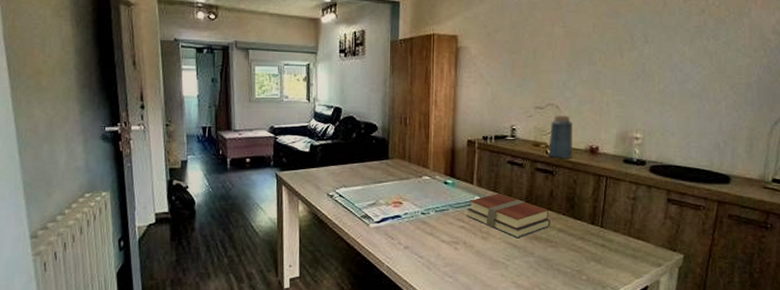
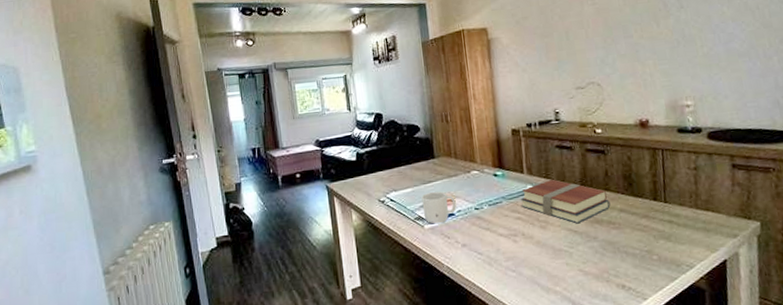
mug: none [370,191,404,224] -> present [421,191,457,224]
vase: present [548,115,574,159] -> none [594,92,623,138]

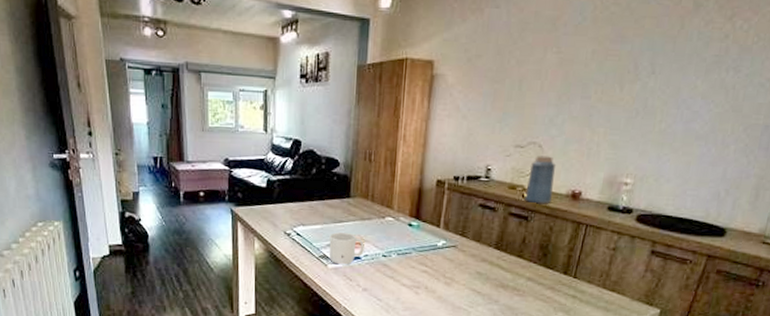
books: present [520,179,611,224] -> none [430,237,520,286]
vase: none [594,92,623,138] -> present [525,156,557,204]

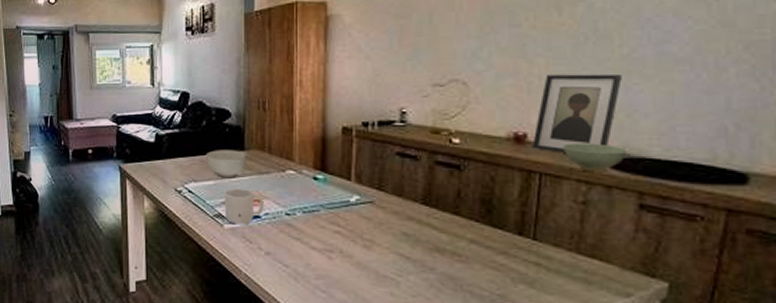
bowl: none [314,196,352,223] -> present [205,150,247,178]
vase: present [525,156,557,204] -> none [453,94,489,150]
picture frame: none [584,142,657,209] -> present [532,73,622,153]
bowl: none [606,201,651,226] -> present [563,143,628,173]

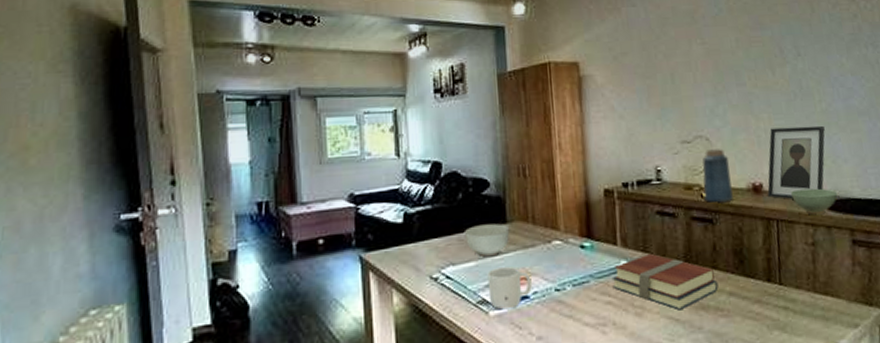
books: none [342,191,458,249] -> present [611,253,719,311]
vase: none [453,94,489,150] -> present [702,149,733,204]

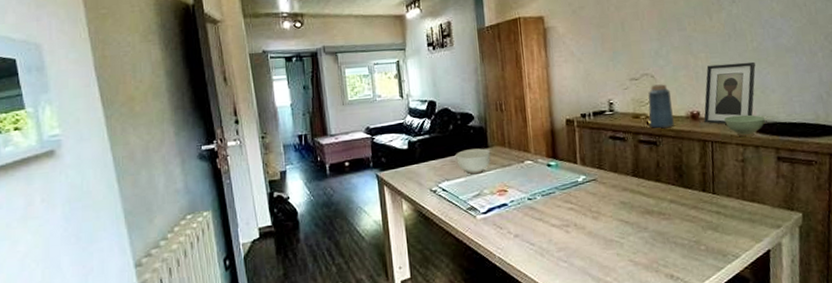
mug: present [487,266,532,310] -> none [474,181,509,215]
books: present [611,253,719,311] -> none [573,169,661,215]

